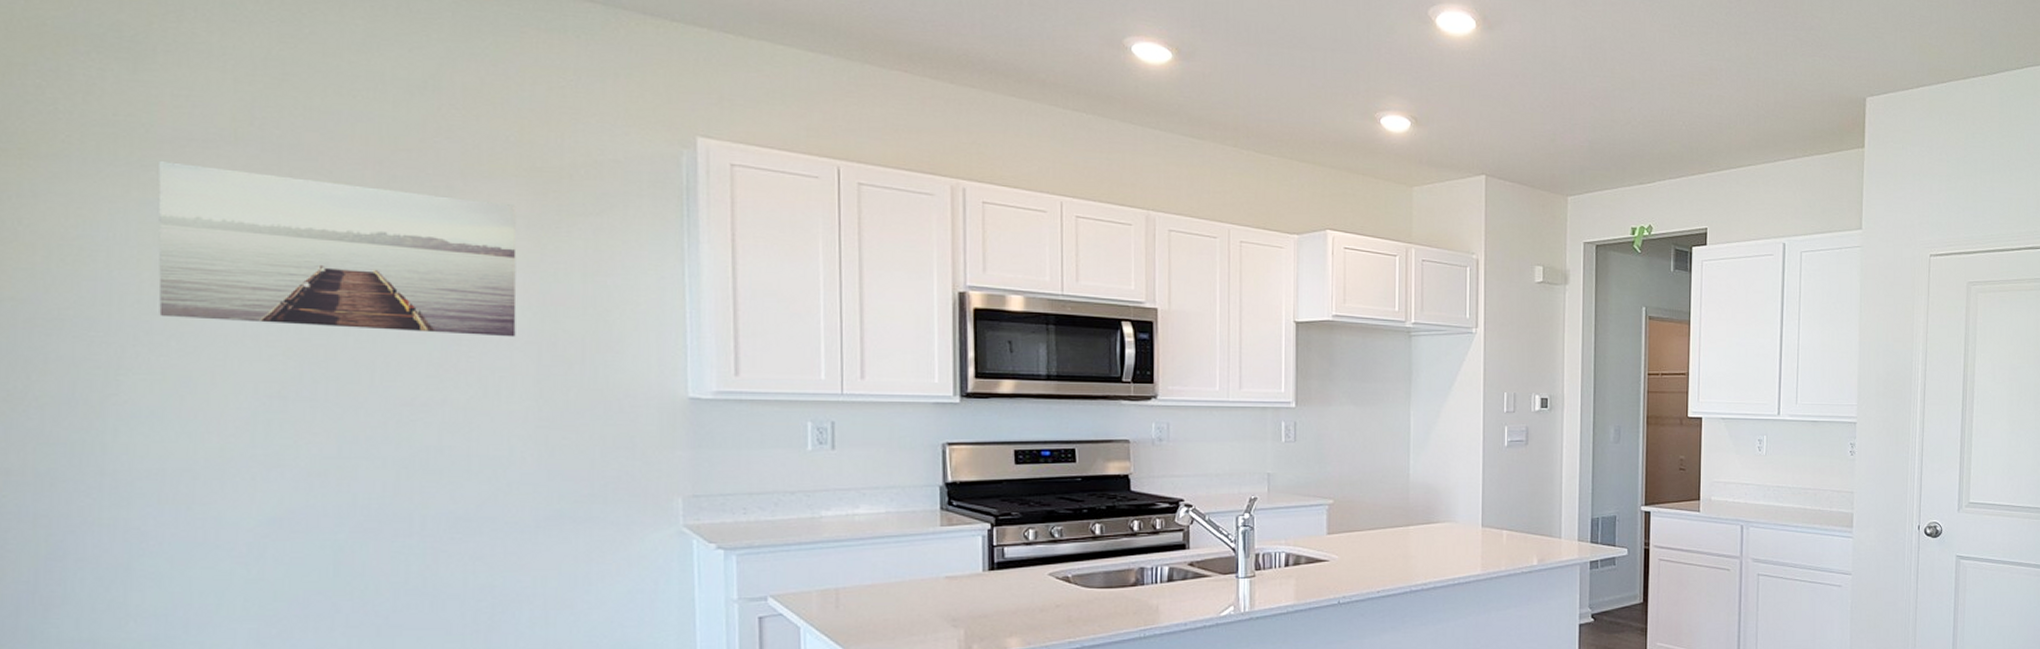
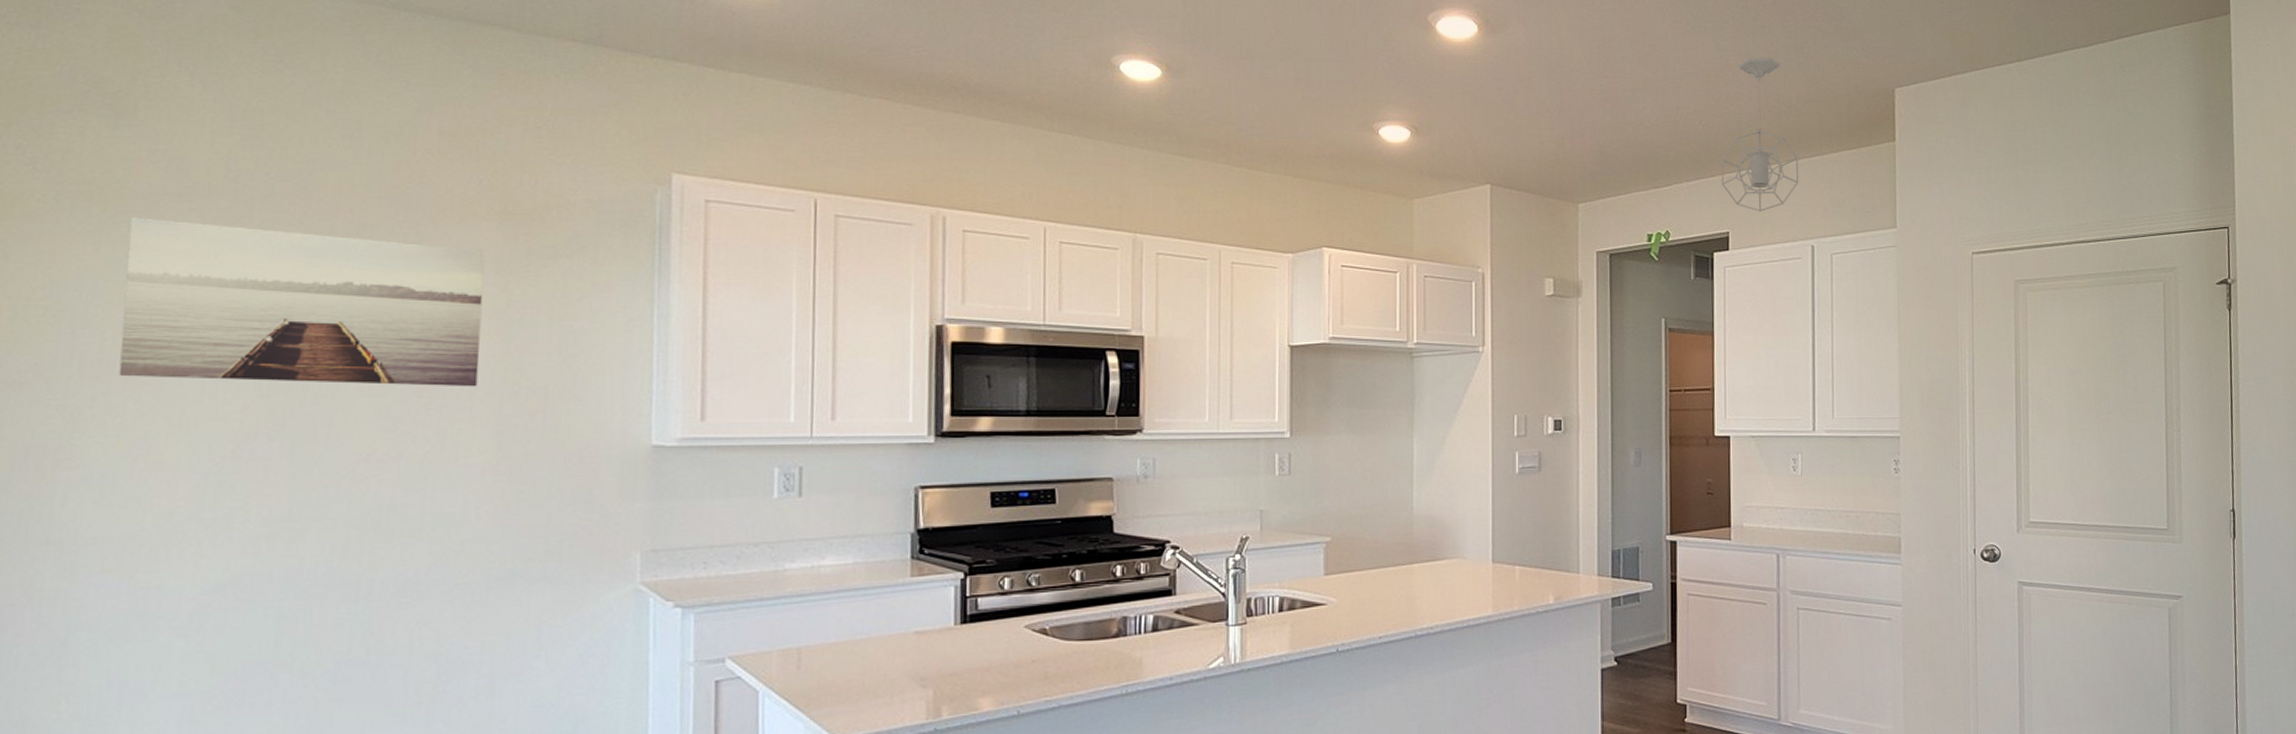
pendant light: none [1702,62,1774,211] -> present [1721,57,1799,213]

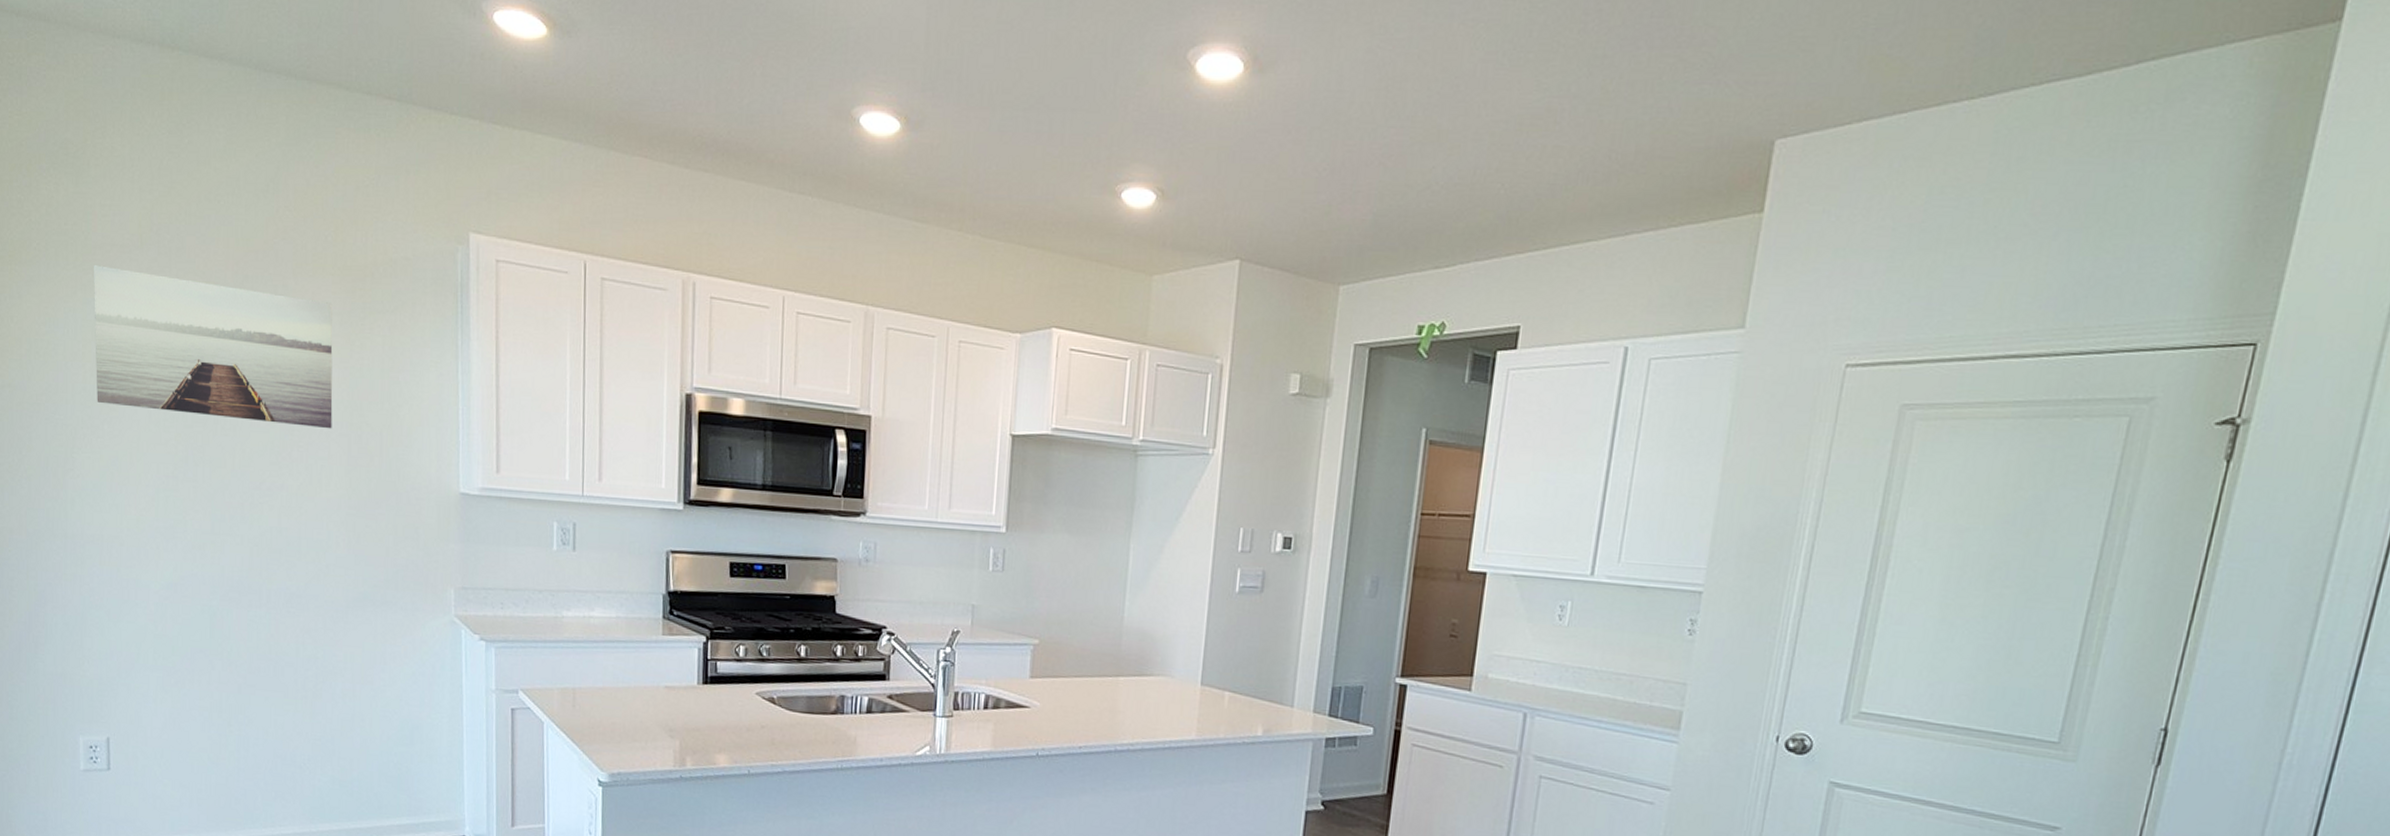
pendant light: present [1721,57,1799,213] -> none [1519,98,1625,303]

